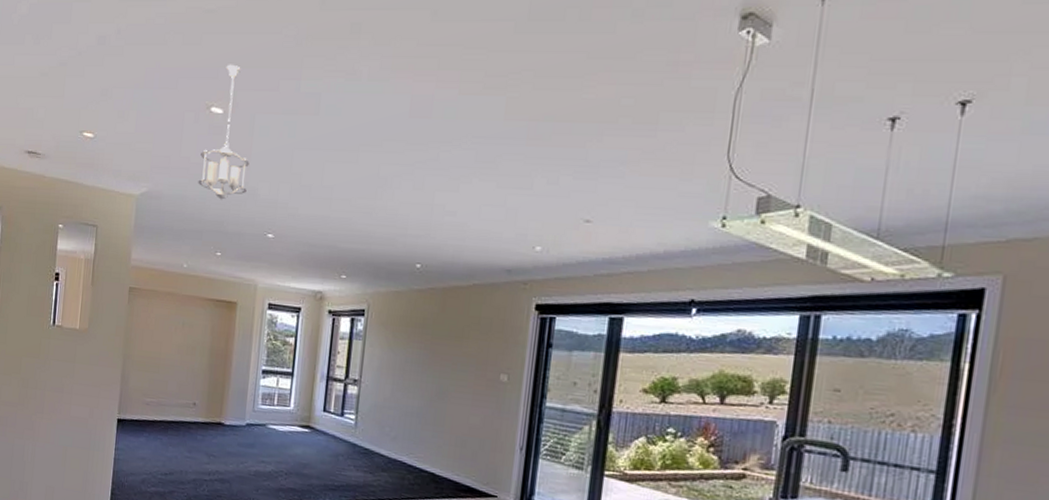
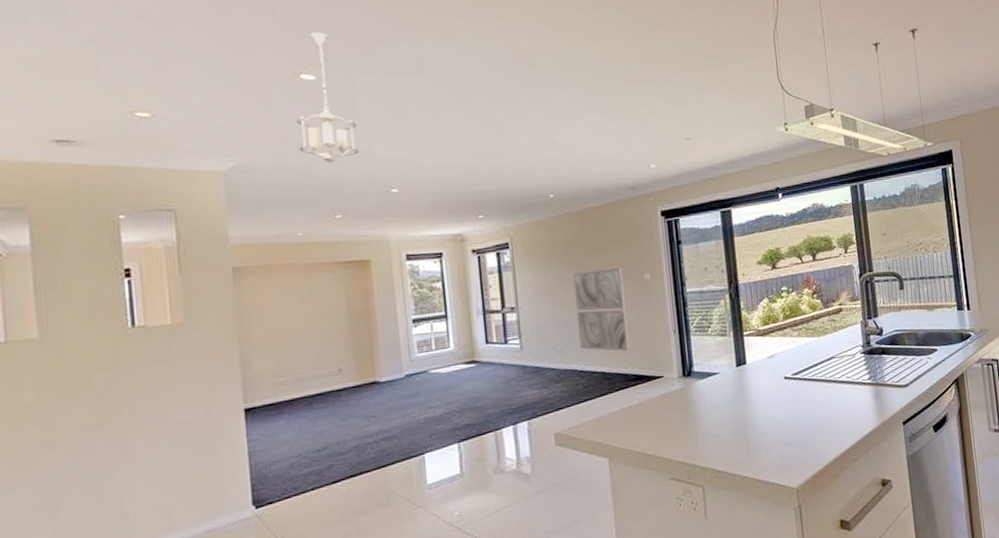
wall art: none [415,356,478,458] -> present [573,268,630,352]

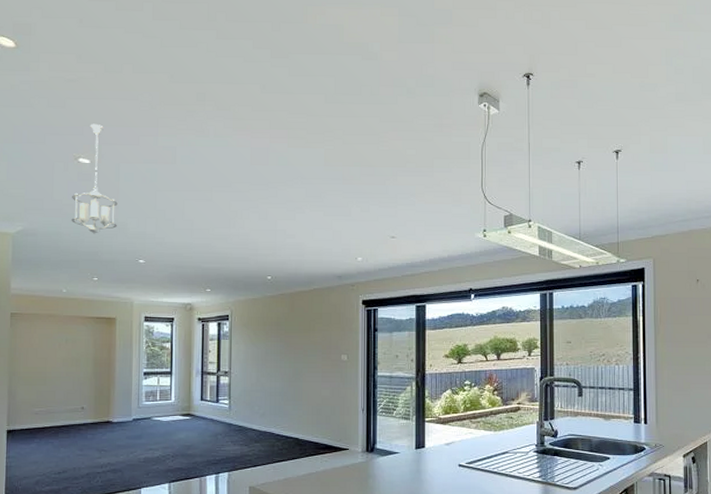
wall art: present [573,268,630,352] -> none [279,347,323,423]

